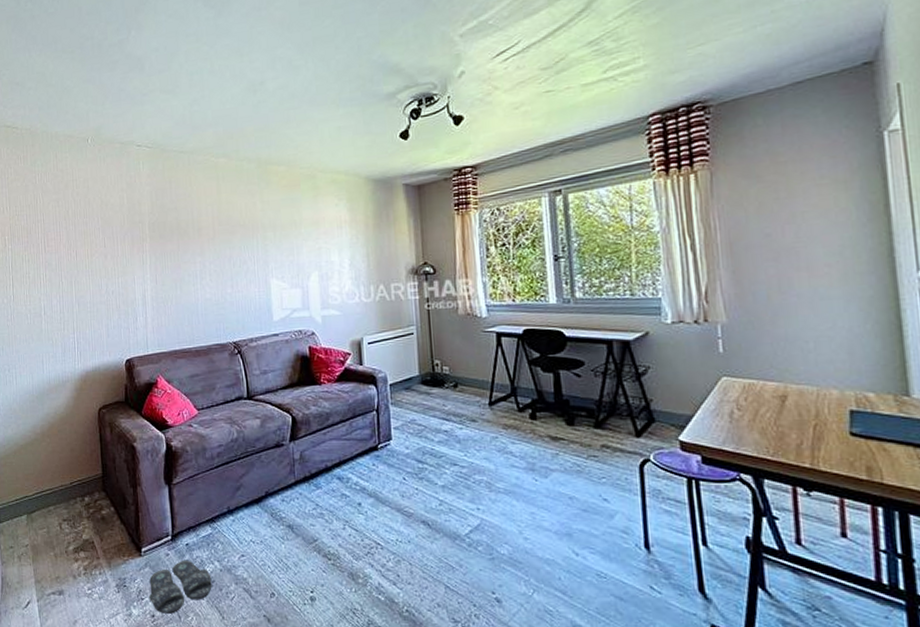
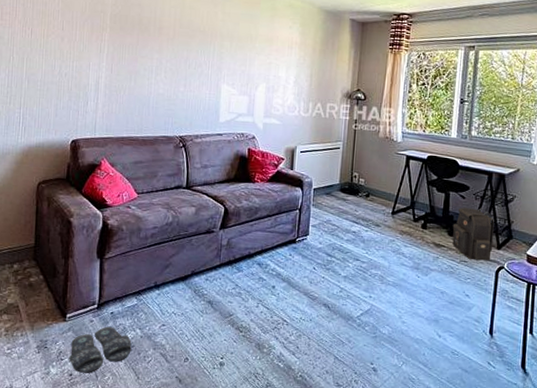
backpack: none [570,386,630,454] -> present [452,208,494,261]

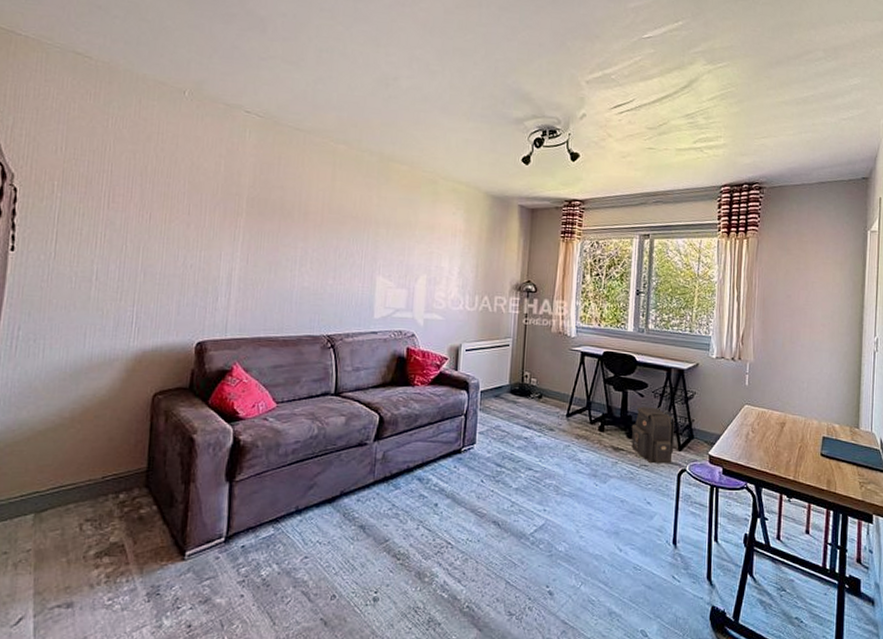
slippers: present [68,326,132,373] -> none [186,563,267,623]

